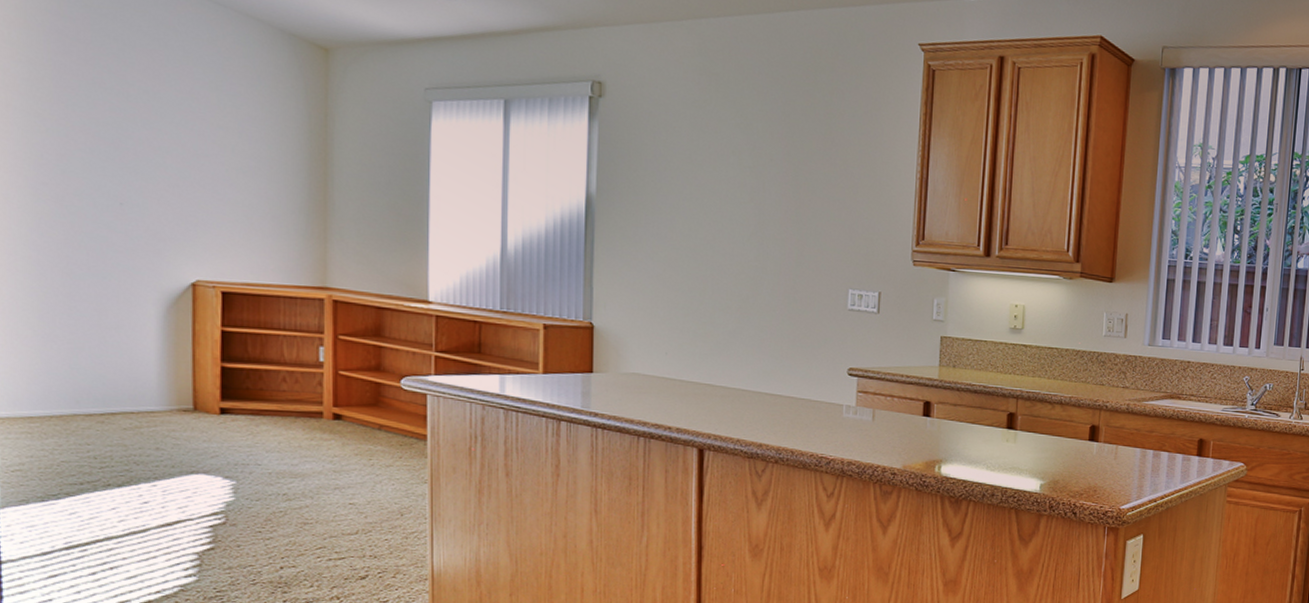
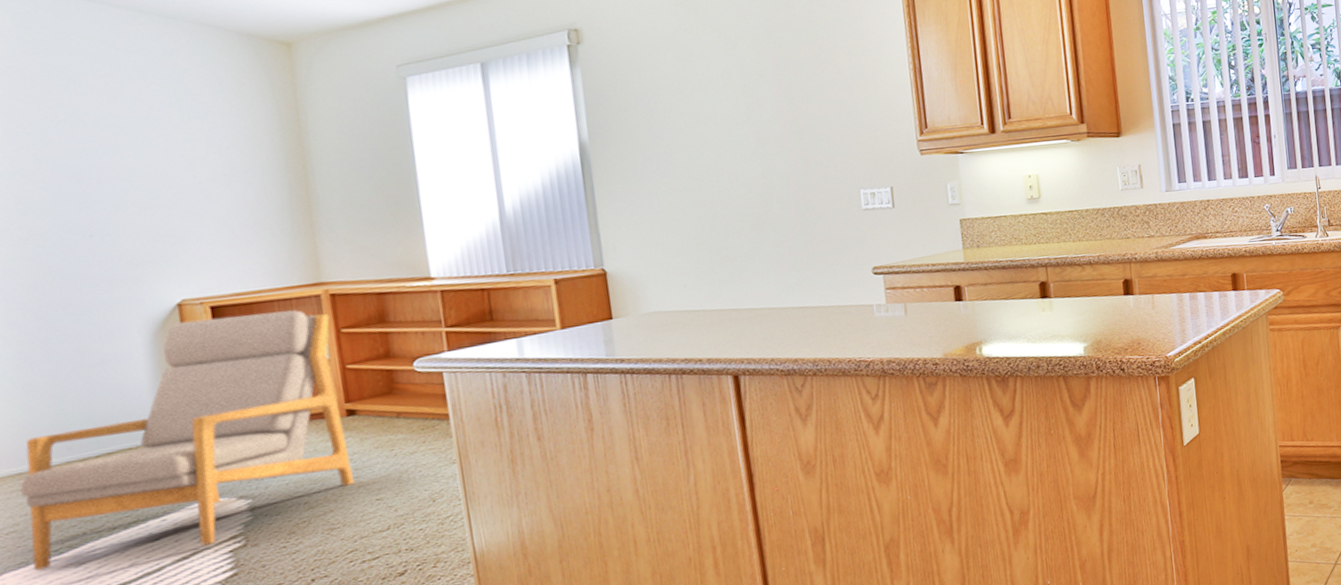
armchair: none [30,301,331,517] -> present [20,310,354,571]

